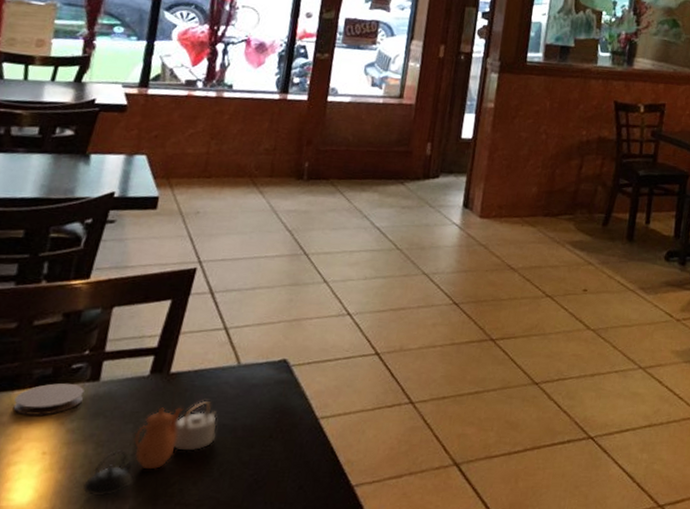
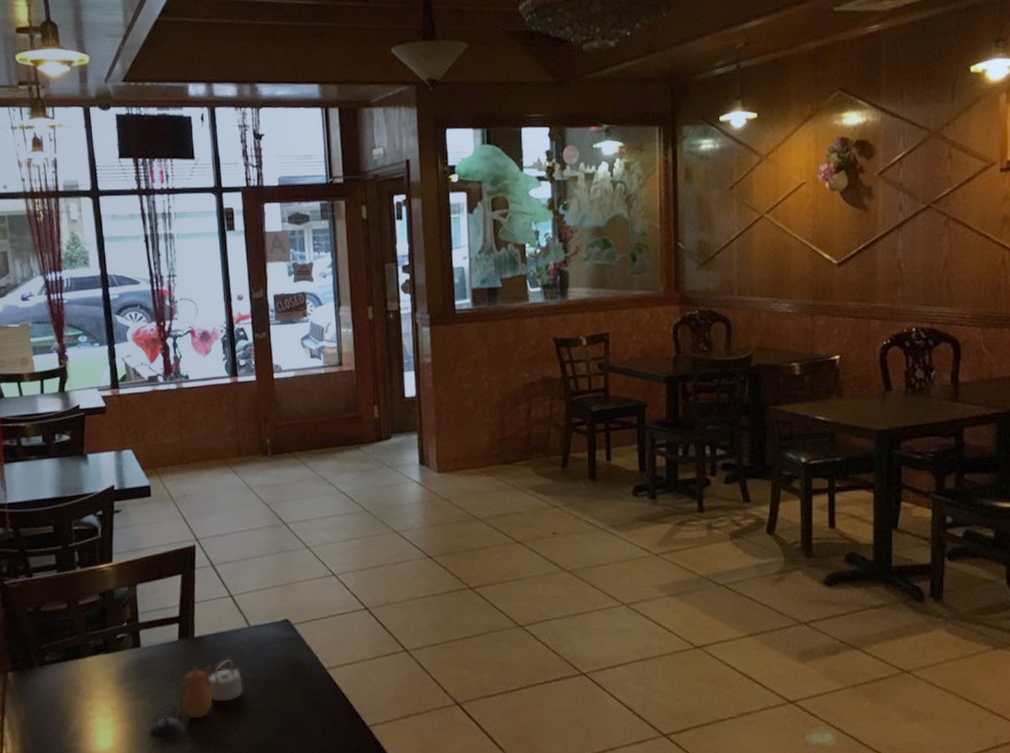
coaster: present [13,383,85,415] -> none [80,651,131,678]

